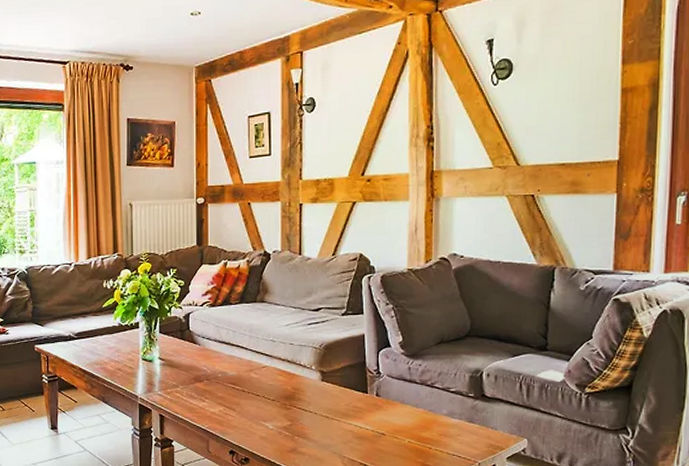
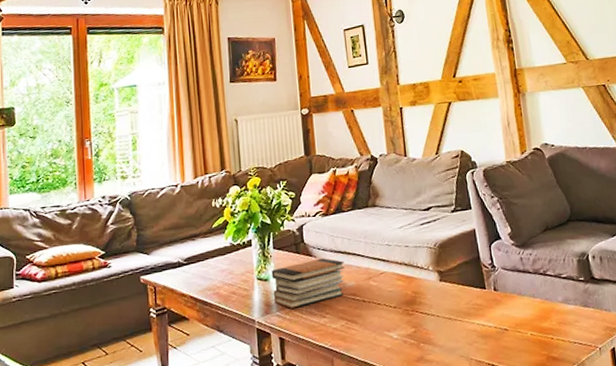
book stack: none [156,347,228,390] -> present [271,258,345,309]

